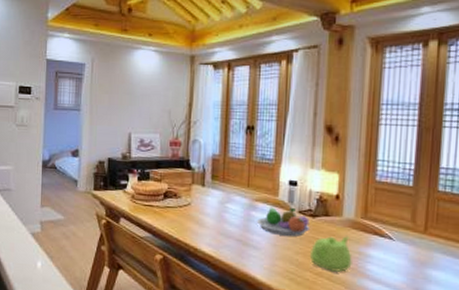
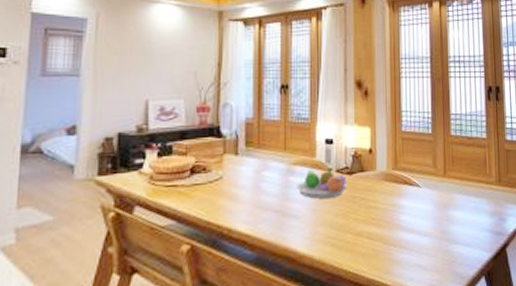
teapot: present [309,236,353,273] -> none [349,189,388,230]

